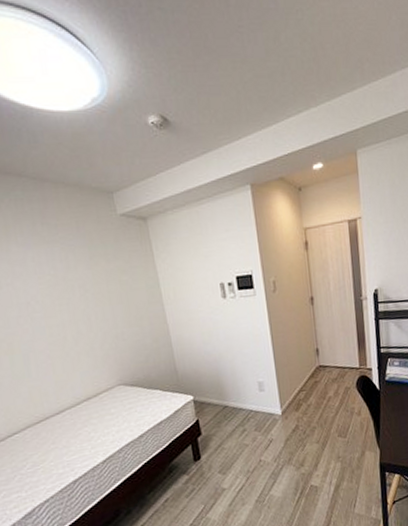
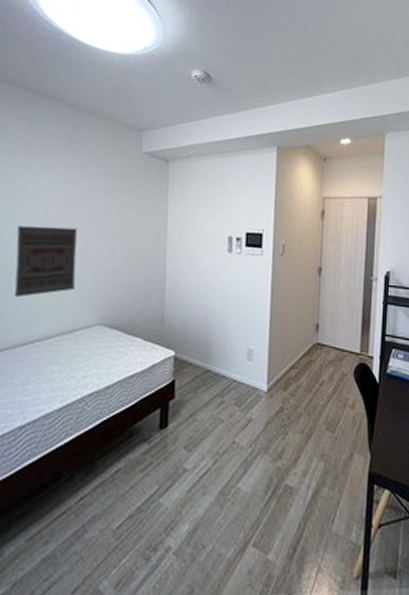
wall art: none [18,302,89,374] -> present [14,226,78,297]

